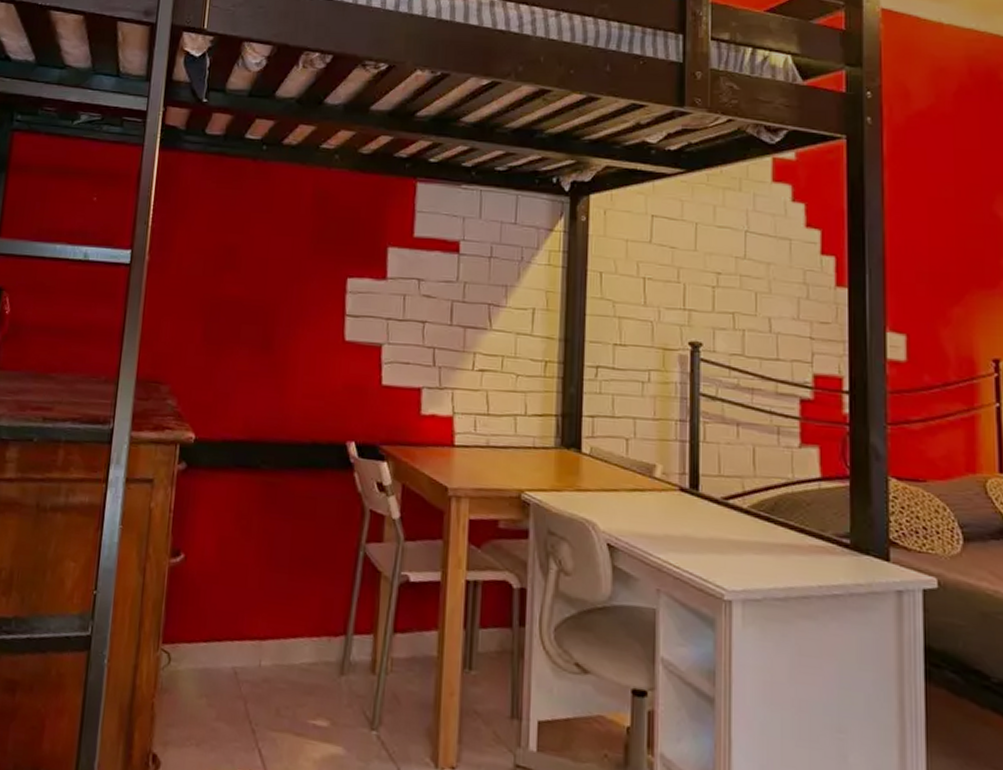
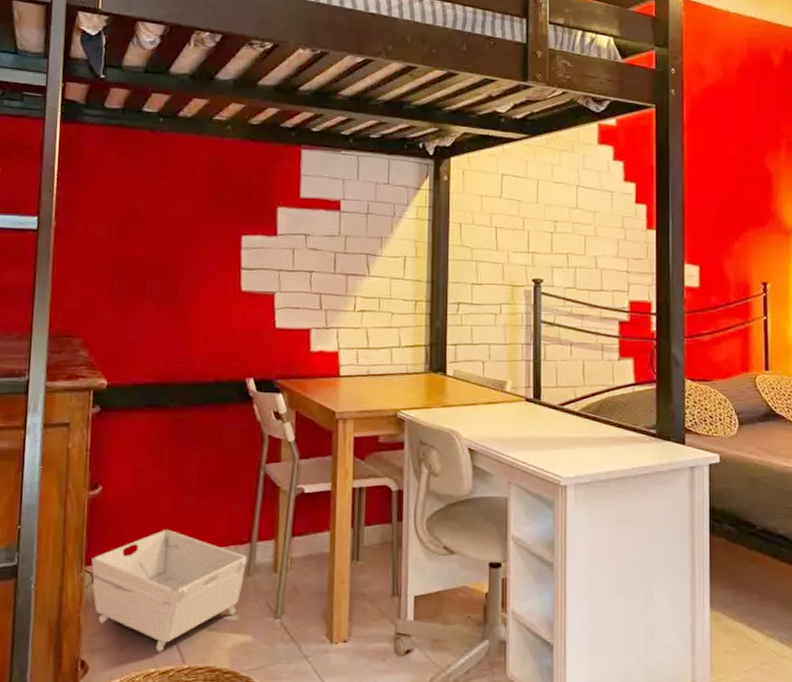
storage bin: none [168,610,342,755] -> present [91,529,248,652]

